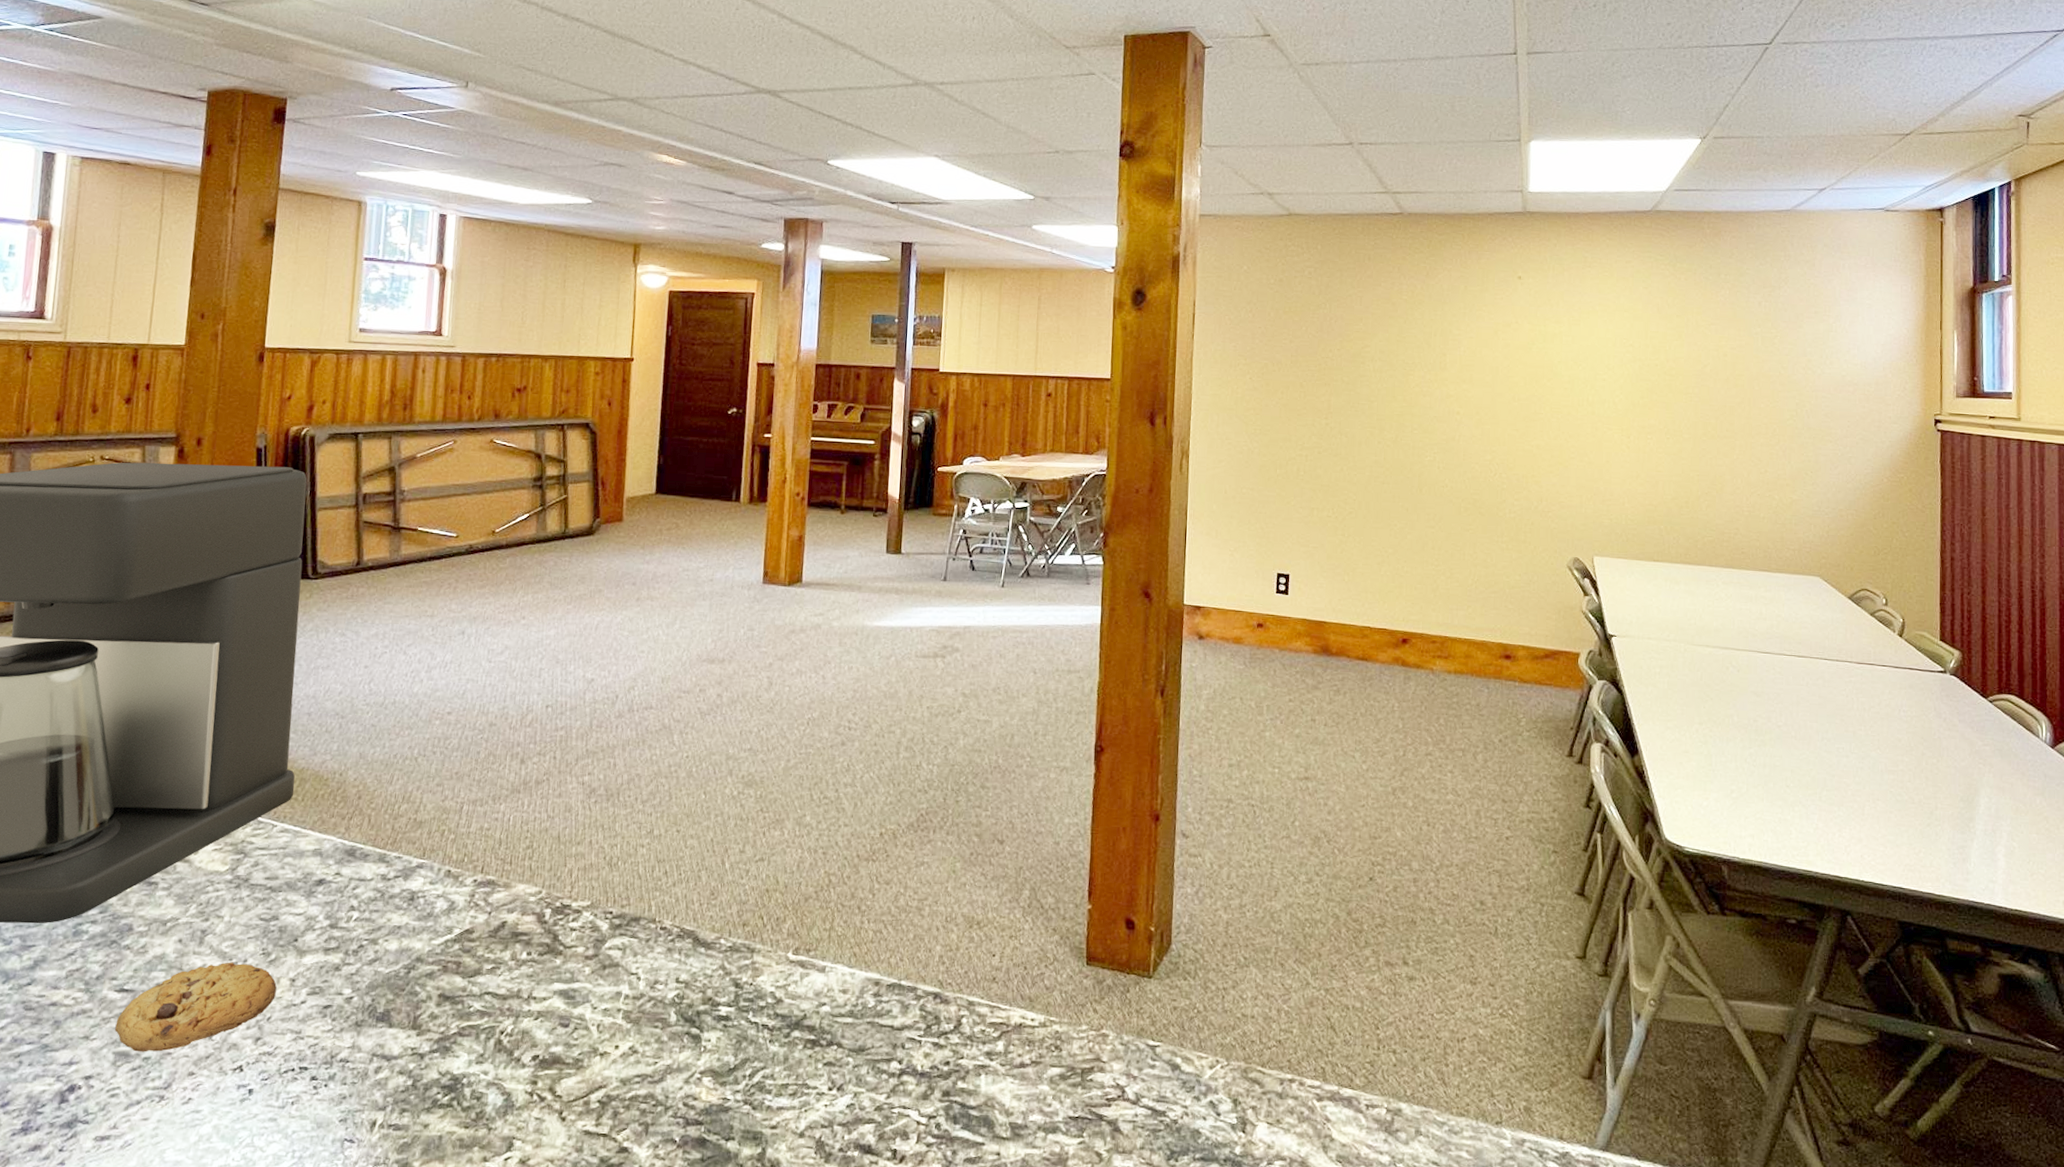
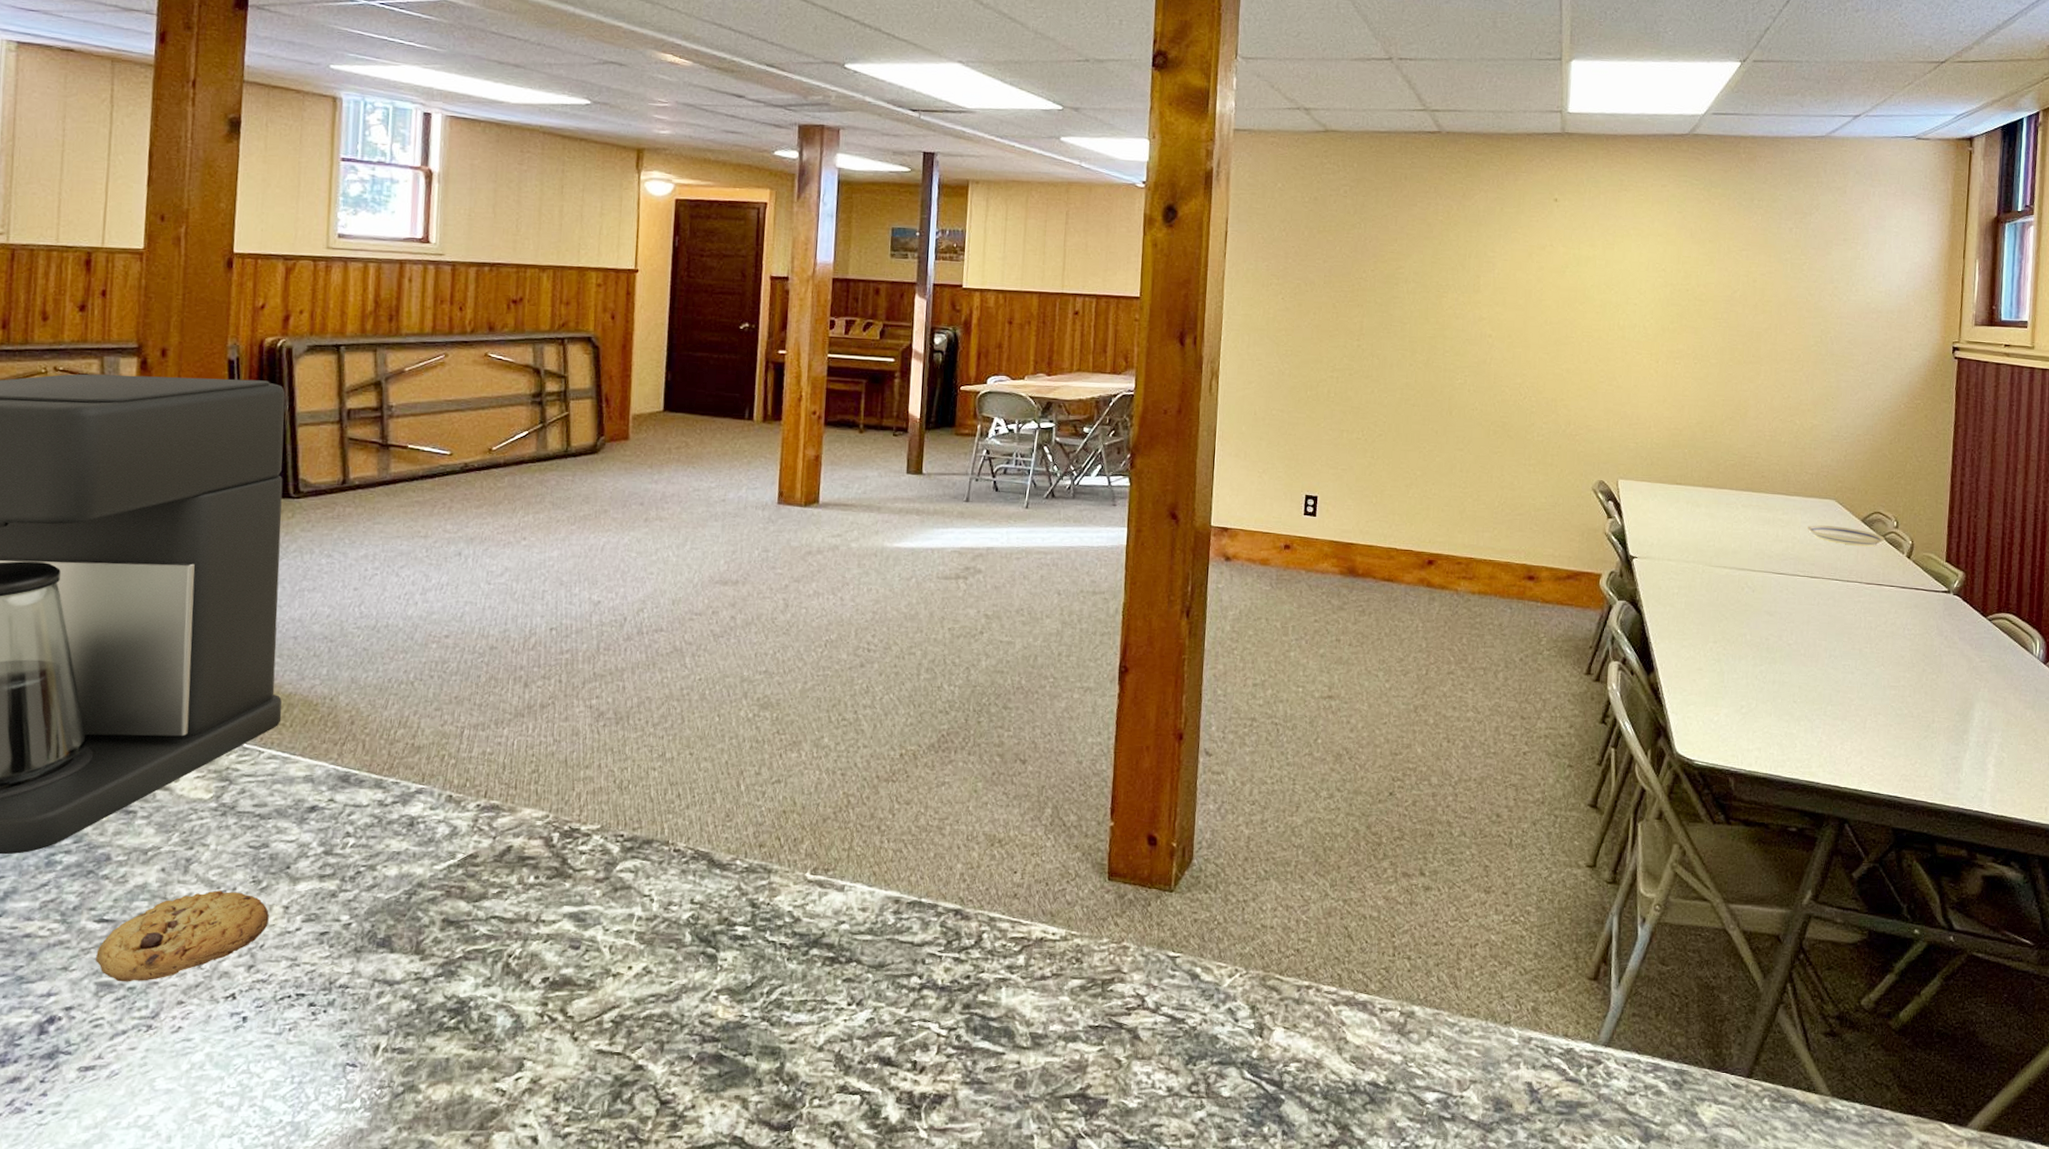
plate: none [1792,602,1874,625] -> present [1807,525,1885,547]

